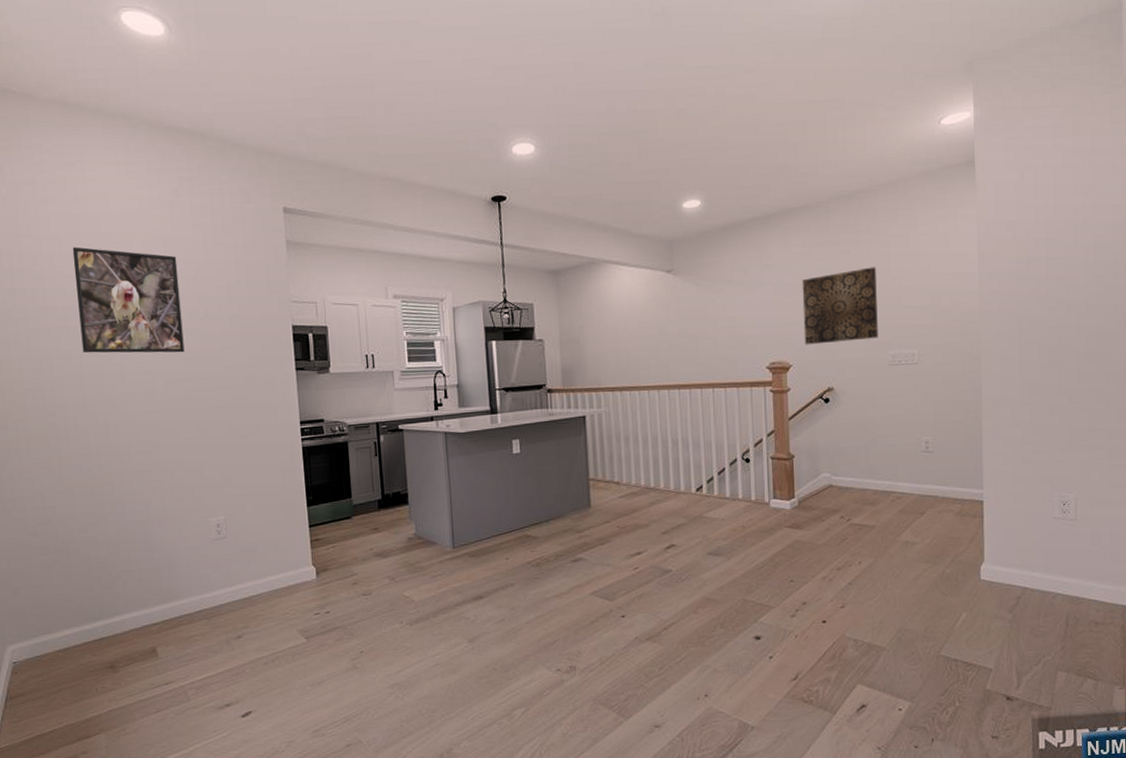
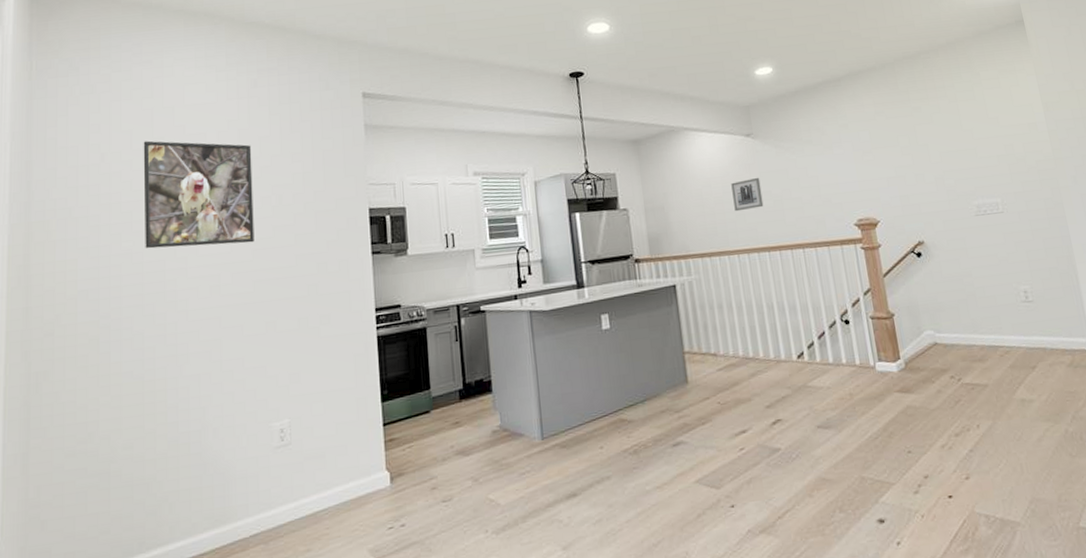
wall art: none [647,315,678,348] -> present [731,177,764,212]
wall art: present [802,267,878,345] -> none [878,121,961,200]

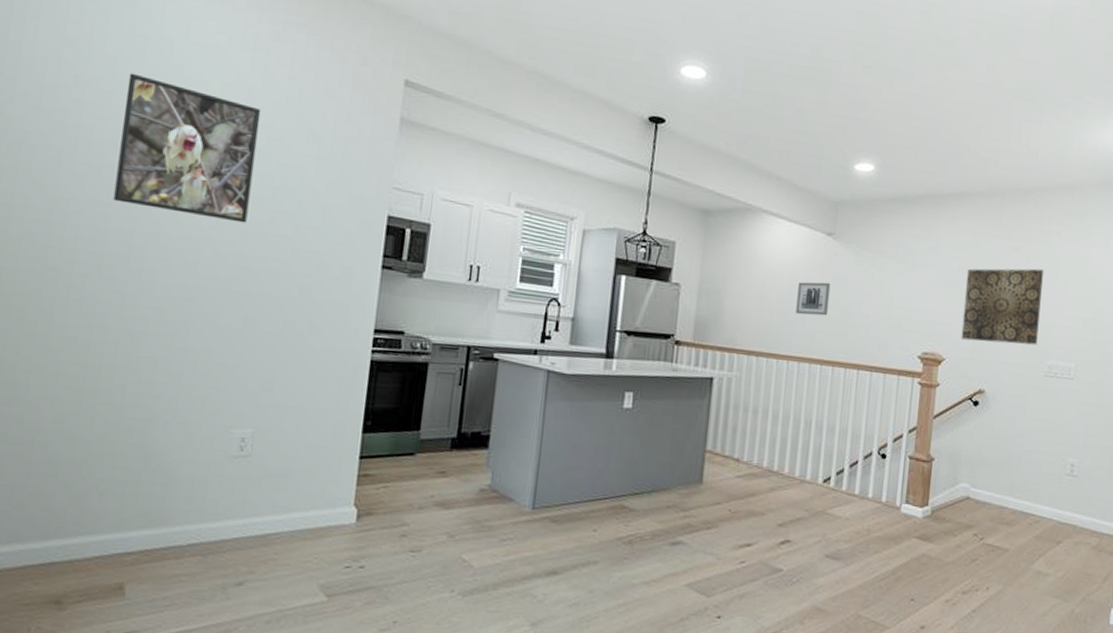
wall art: none [878,121,961,200] -> present [961,268,1043,345]

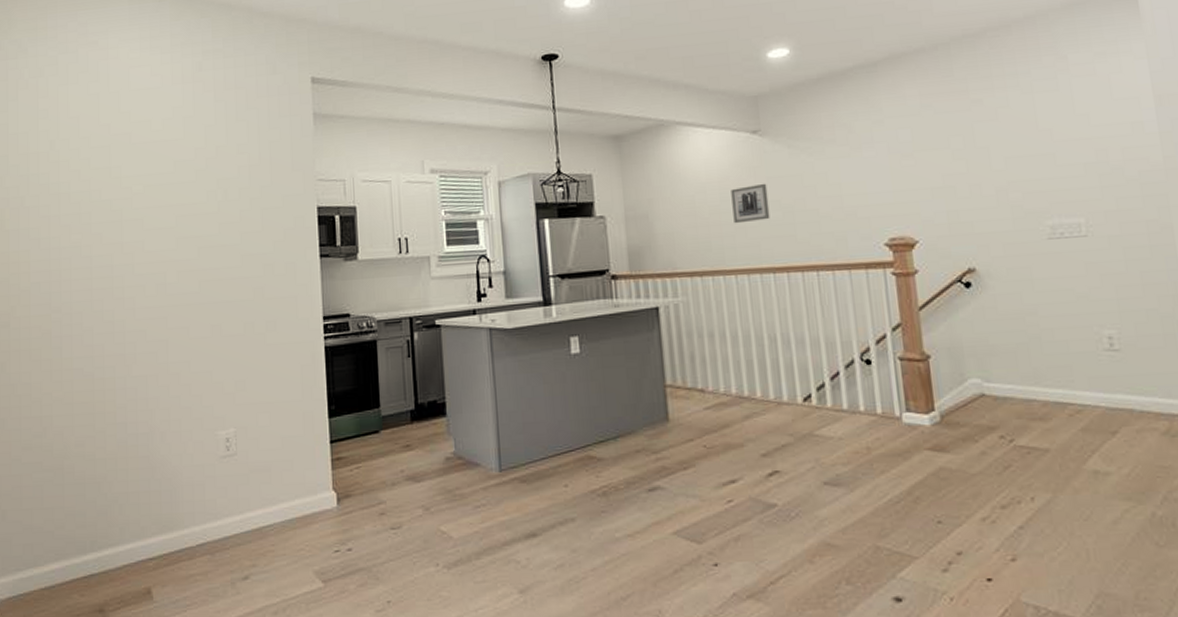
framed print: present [113,73,261,223] -> none [90,128,200,243]
wall art: present [961,268,1043,345] -> none [922,118,1030,216]

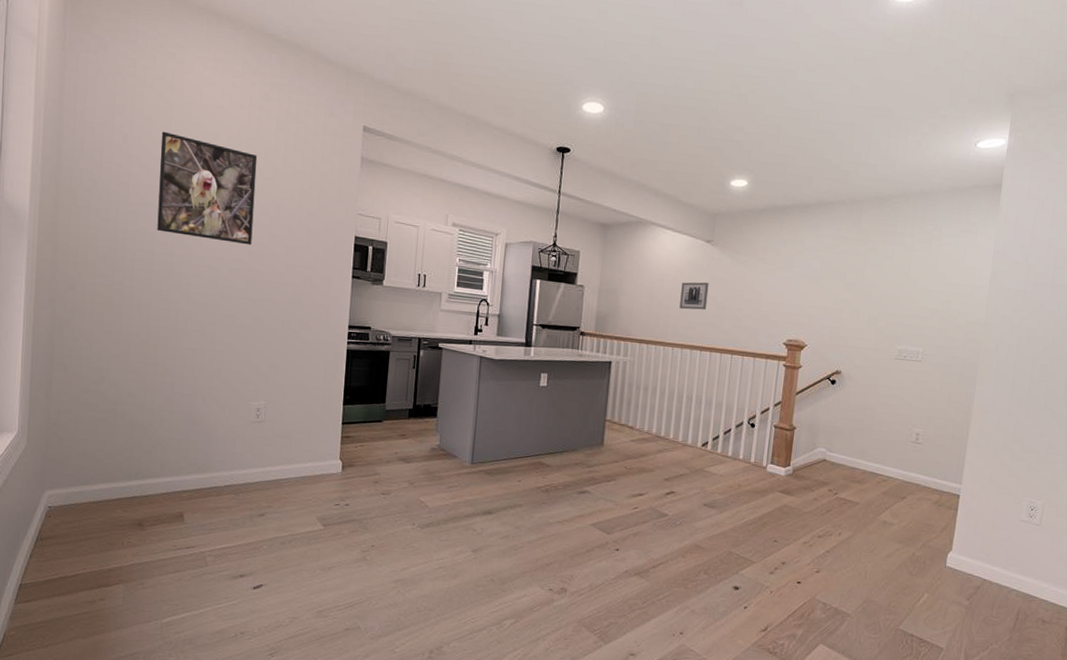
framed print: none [90,128,200,243] -> present [157,131,258,245]

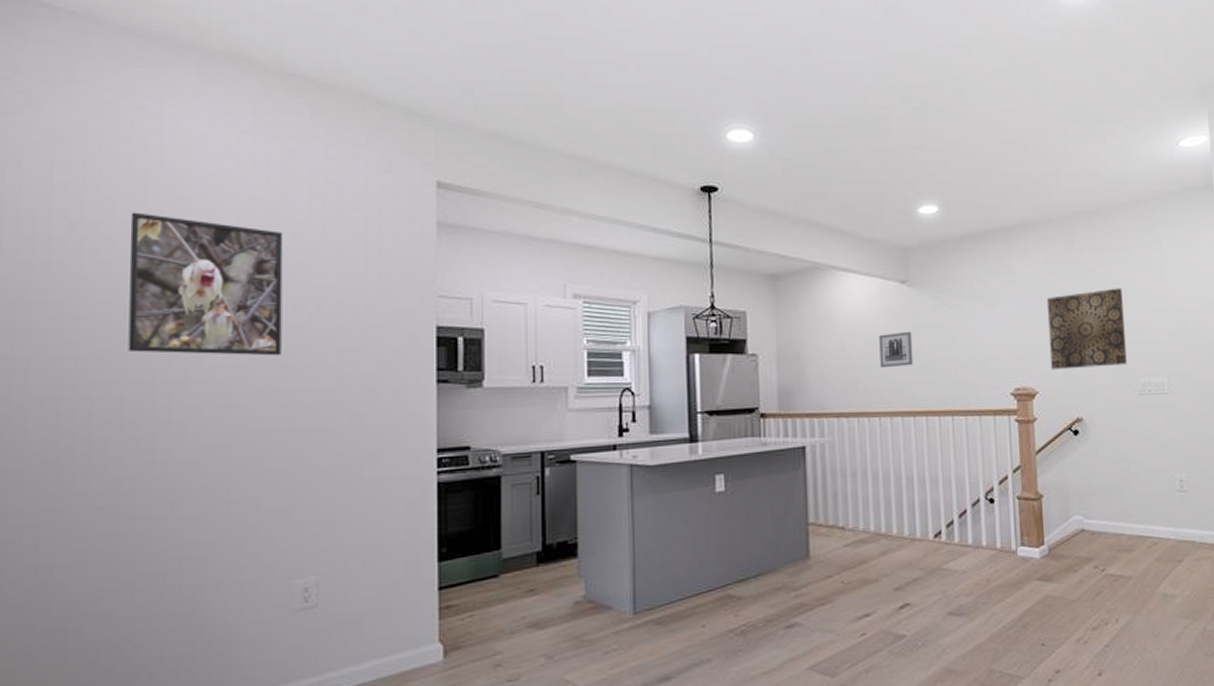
wall art: none [821,266,897,333] -> present [1046,288,1127,370]

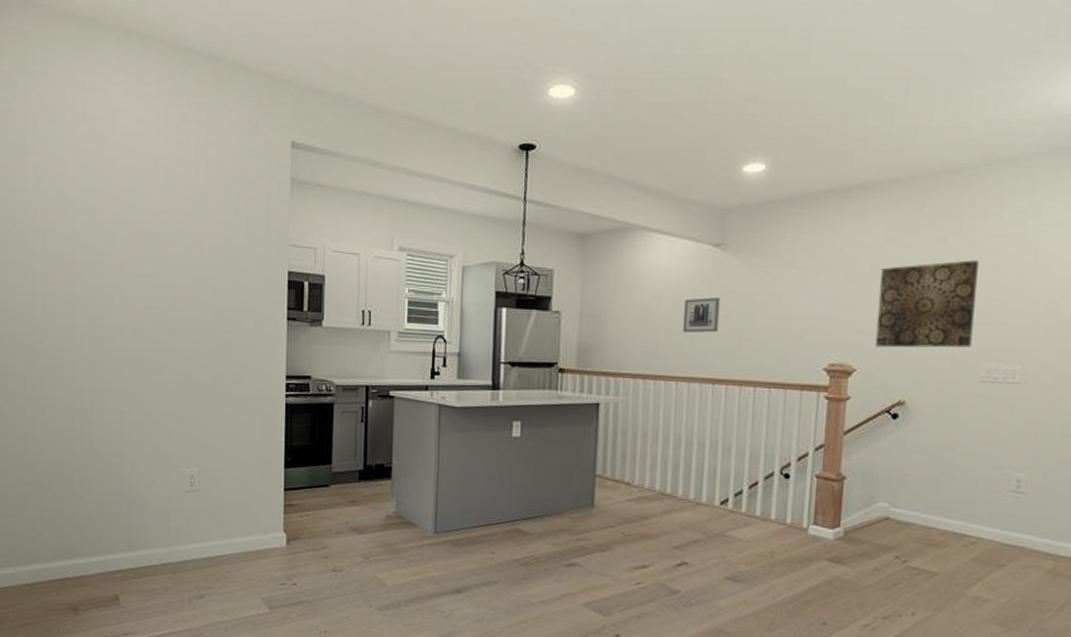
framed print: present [128,212,283,356] -> none [75,169,177,290]

